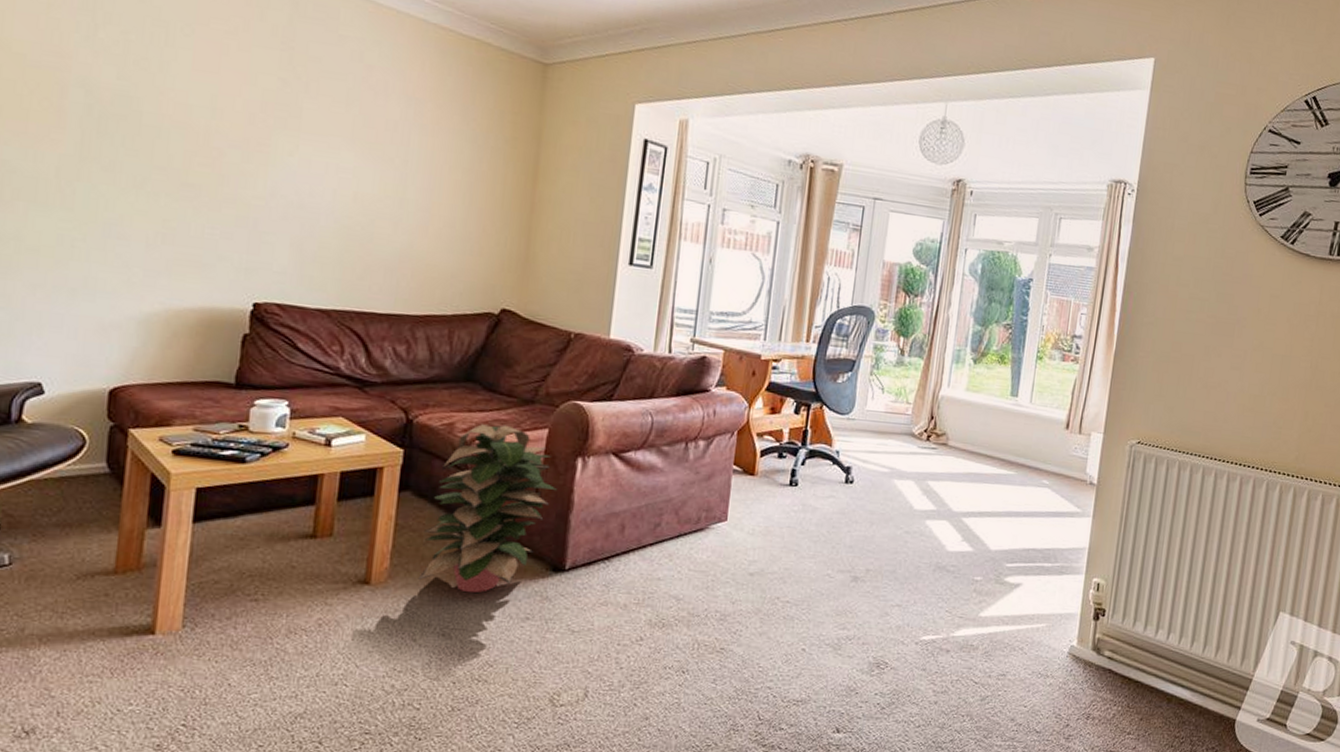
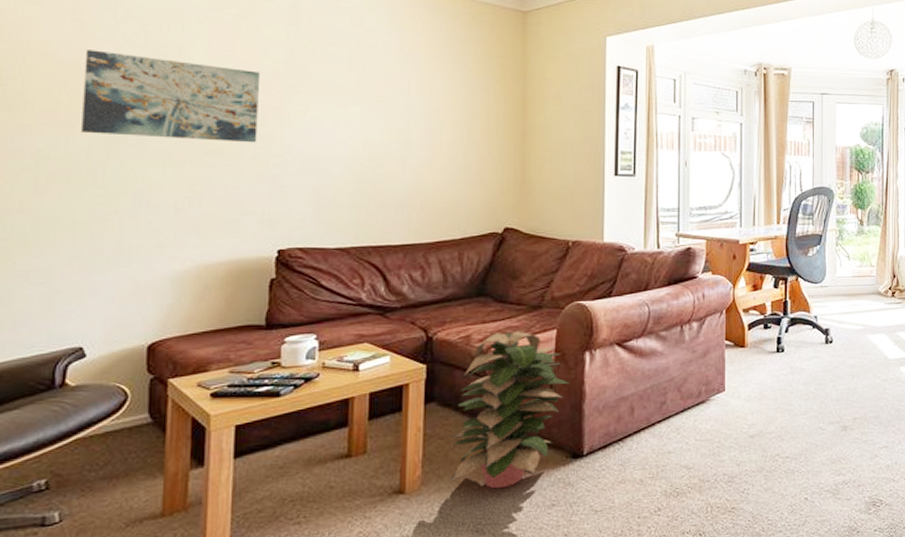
wall art: none [51,54,247,181] -> present [82,50,259,143]

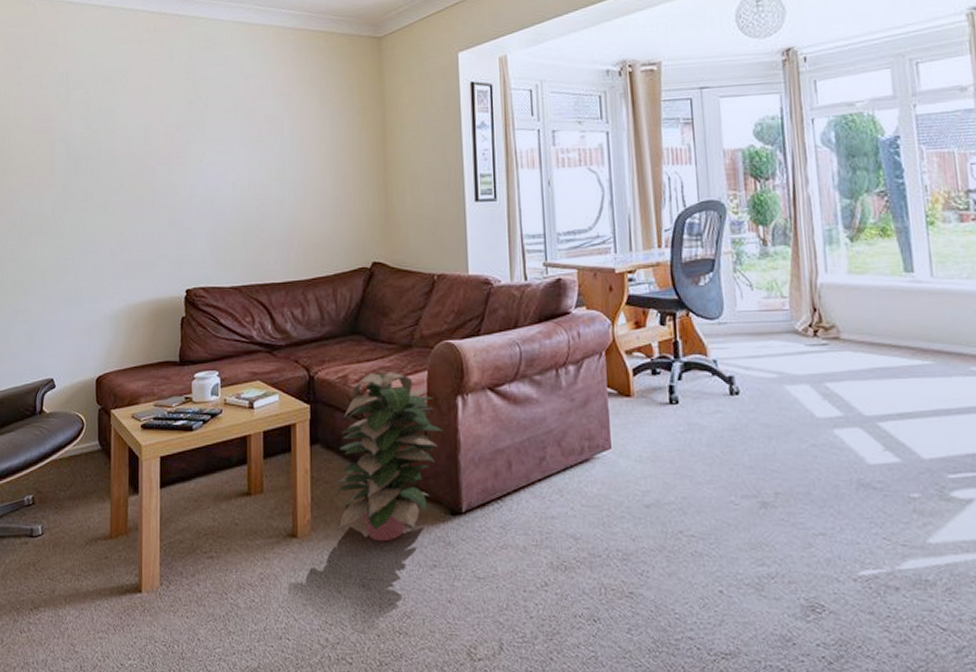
wall art: present [82,50,259,143] -> none [48,118,167,191]

